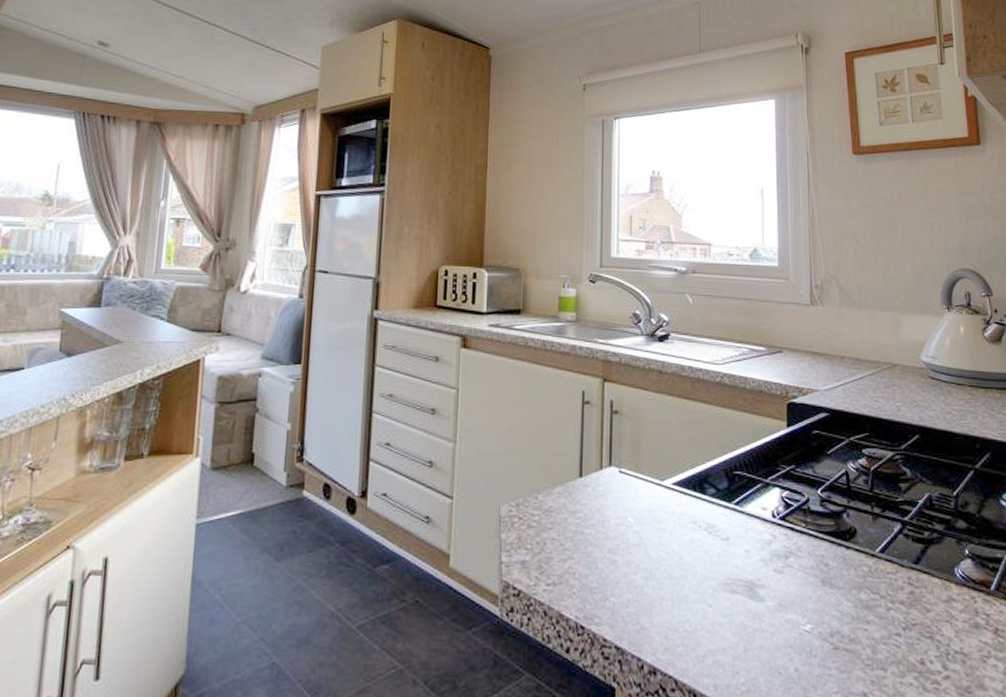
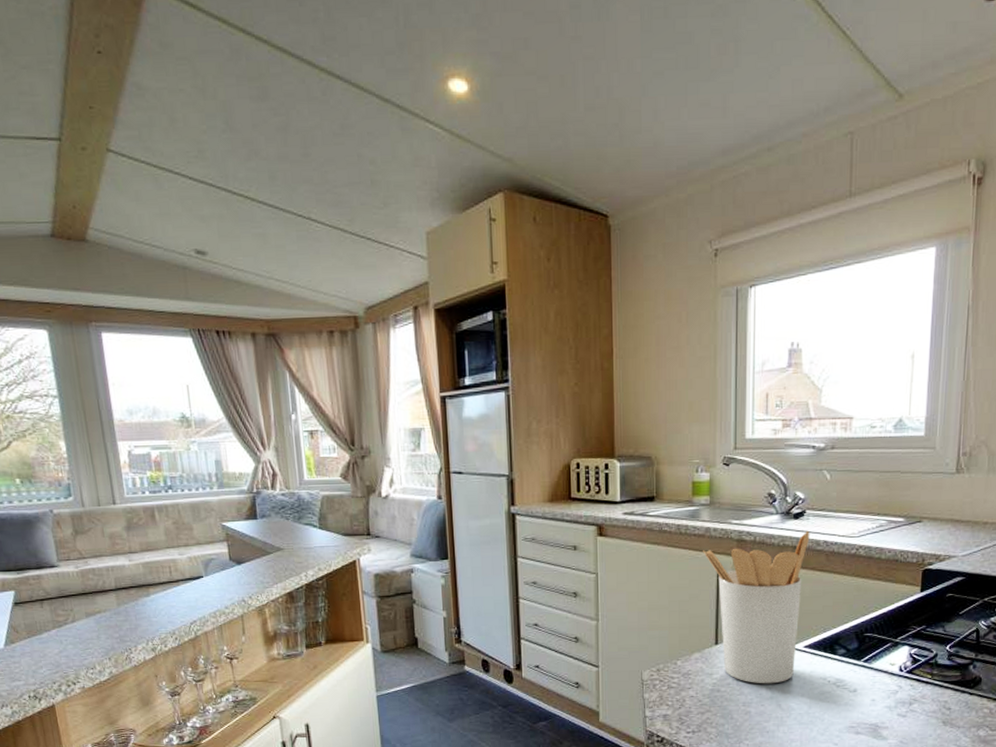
utensil holder: none [568,354,675,527] -> present [703,530,810,684]

